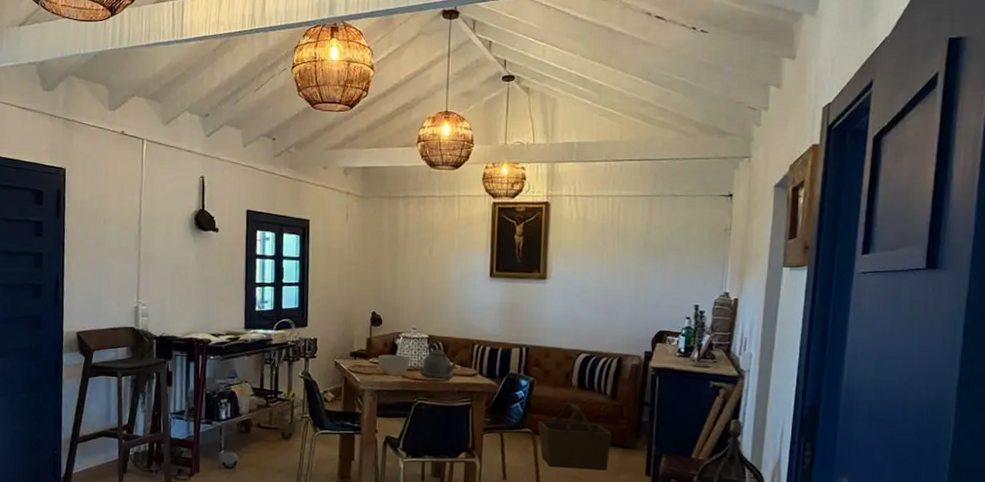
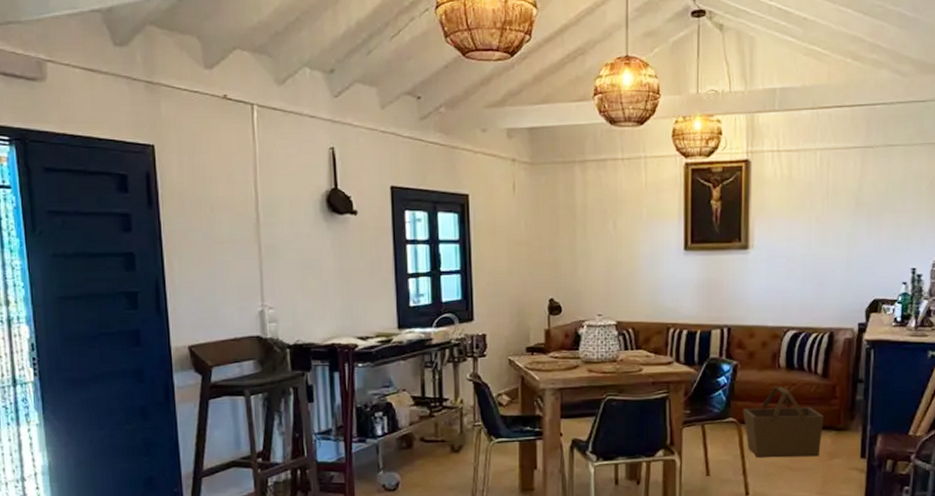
bowl: present [377,354,410,376] -> none [558,347,596,371]
kettle: present [419,338,461,380] -> none [608,324,654,371]

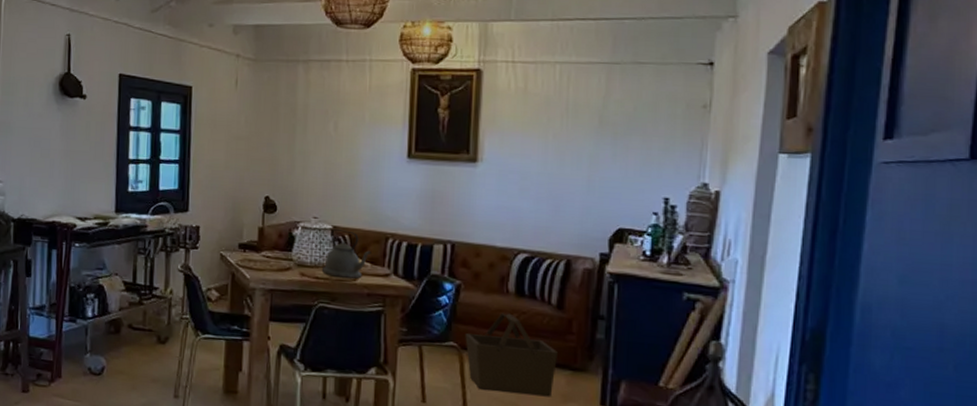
kettle: none [608,324,654,371] -> present [321,229,372,280]

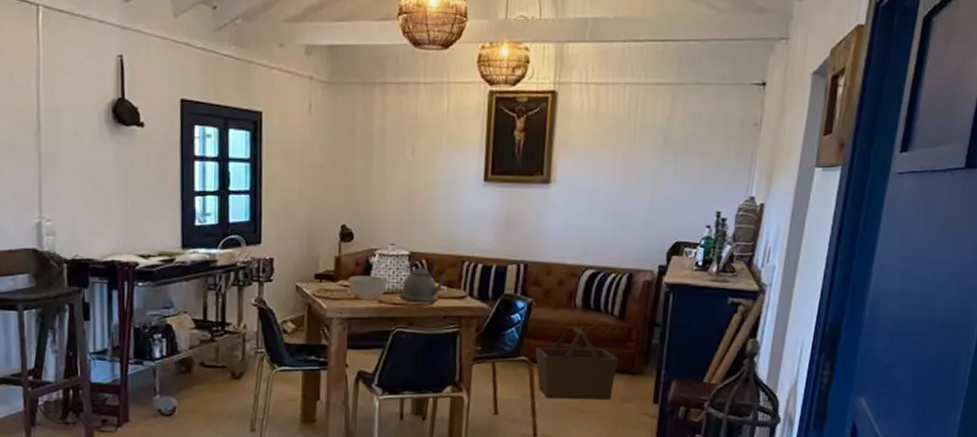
bowl: none [271,247,310,274] -> present [348,275,388,301]

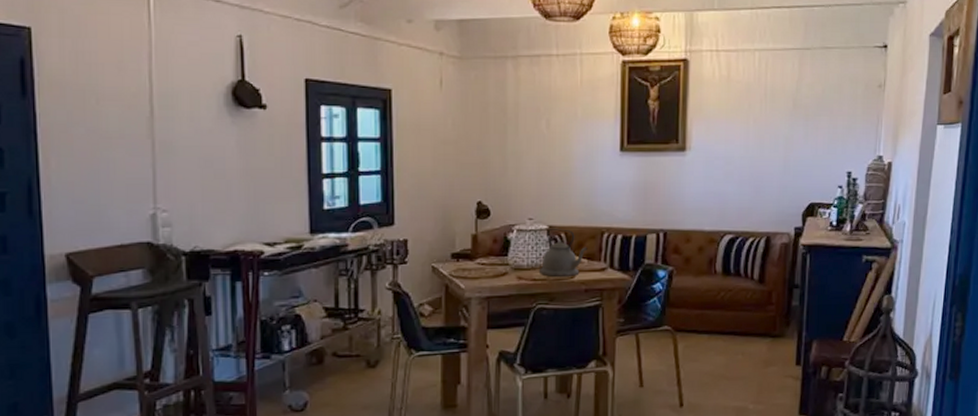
bowl: present [348,275,388,301] -> none [486,252,526,278]
basket: present [535,326,619,400] -> none [678,292,761,367]

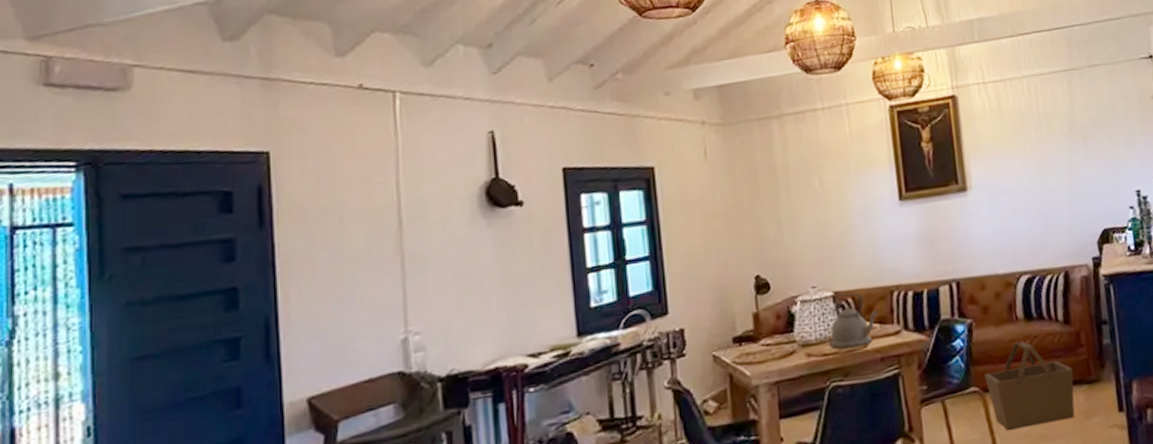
basket: none [678,292,761,367] -> present [984,340,1075,430]

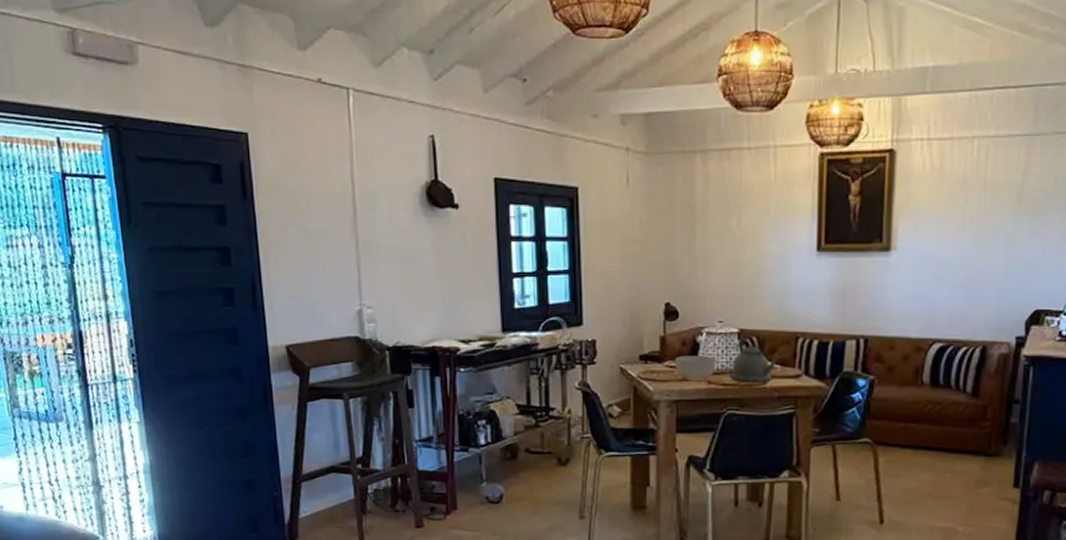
bowl: none [770,326,814,359] -> present [674,356,716,382]
basket: present [984,340,1075,430] -> none [879,405,973,484]

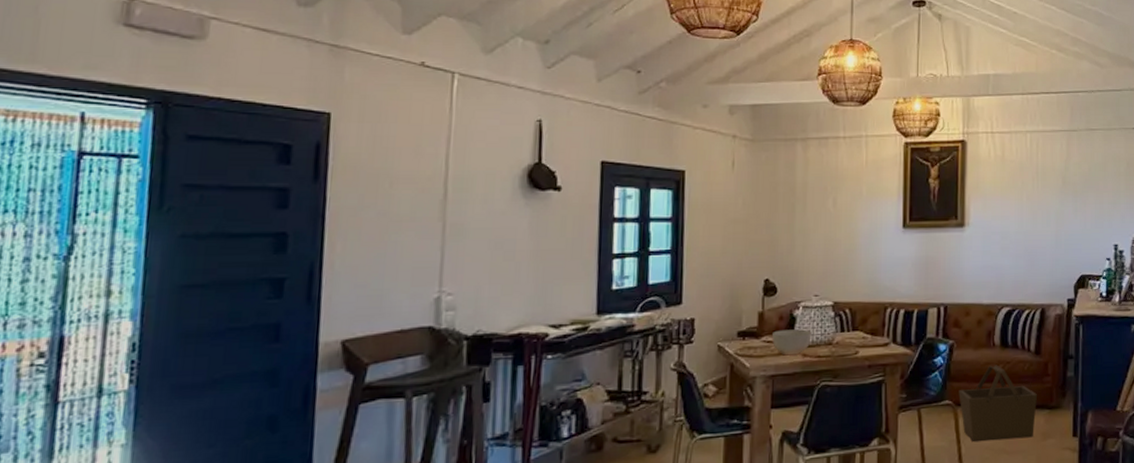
kettle: present [729,333,781,383] -> none [823,305,871,354]
basket: none [879,405,973,484] -> present [959,365,1038,441]

